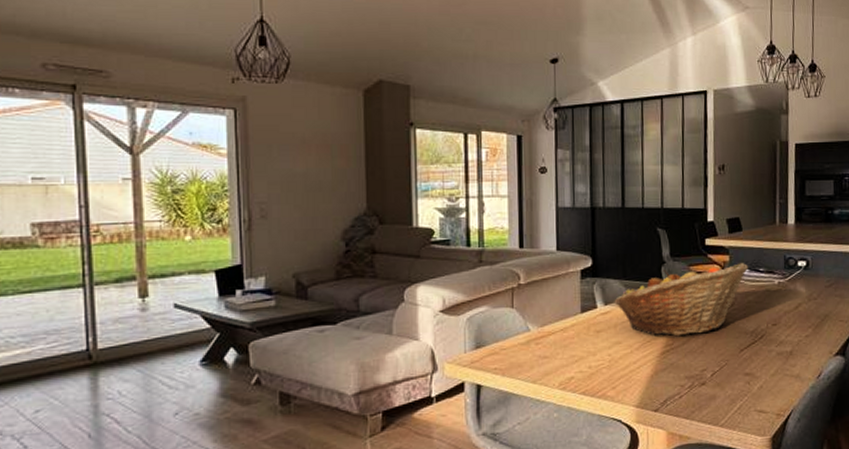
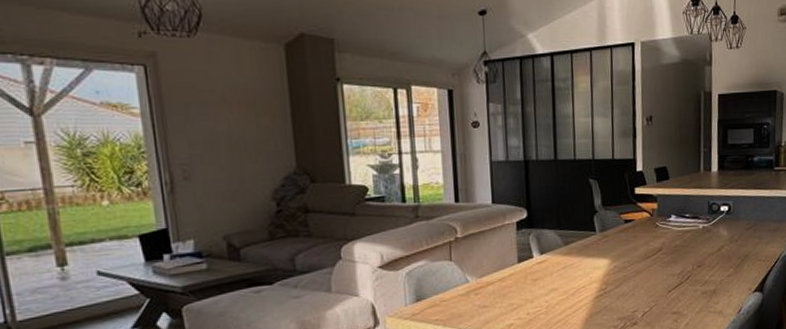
fruit basket: present [614,263,749,337] -> none [549,210,676,282]

